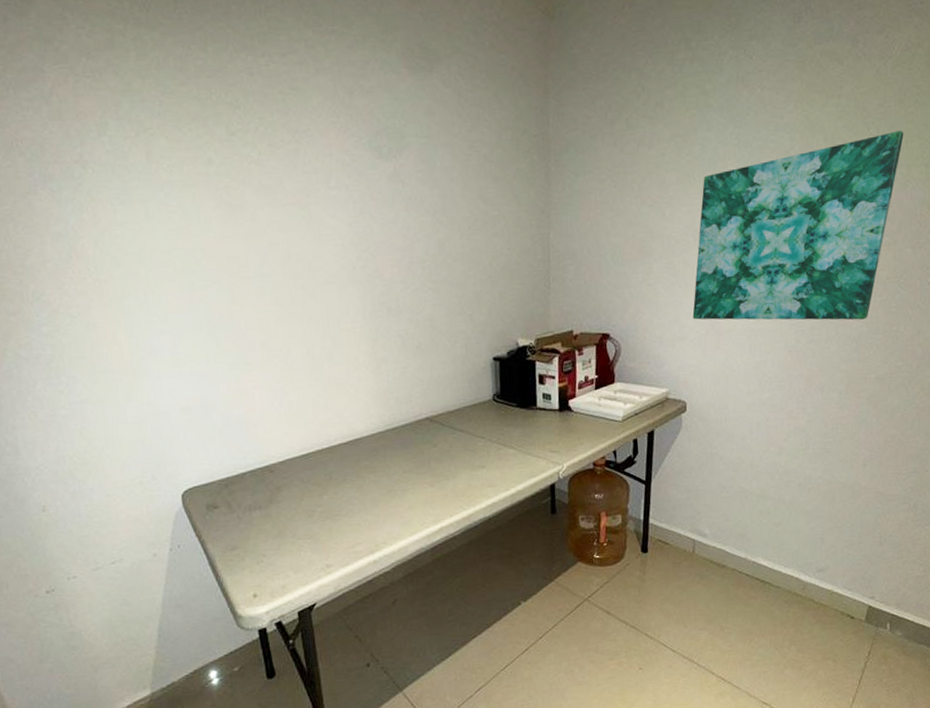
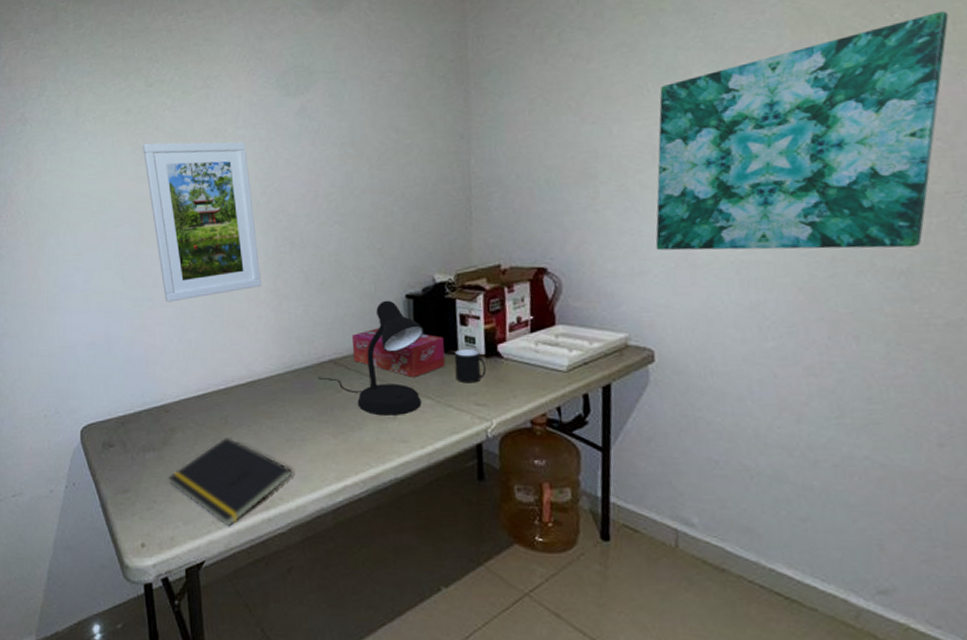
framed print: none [228,198,360,366] -> present [143,141,261,302]
notepad: none [276,492,394,572] -> present [168,438,292,527]
desk lamp: none [415,362,509,465] -> present [317,300,425,416]
tissue box: none [445,387,526,431] -> present [351,327,446,377]
cup: none [534,404,559,434] -> present [454,348,486,383]

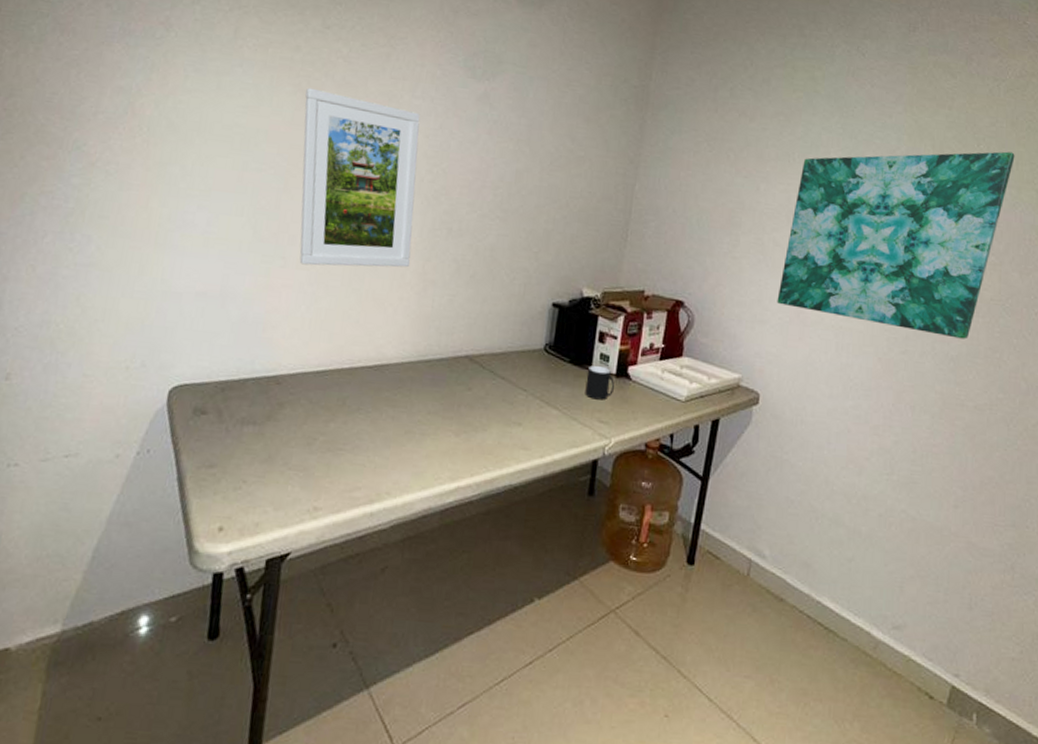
notepad: present [168,438,292,527] -> none [265,421,405,518]
desk lamp: present [317,300,425,416] -> none [450,304,564,422]
tissue box: present [351,327,446,377] -> none [491,330,580,386]

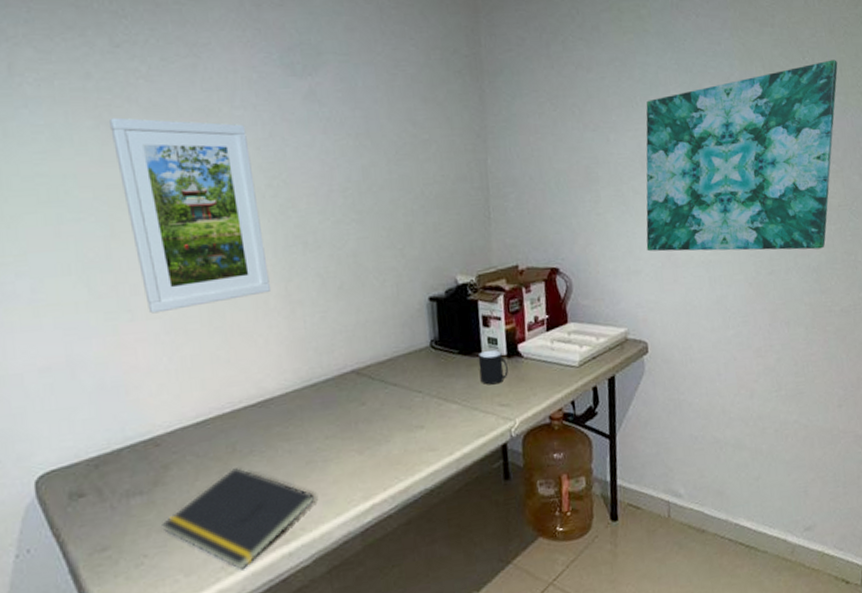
notepad: none [265,421,405,518] -> present [162,467,314,570]

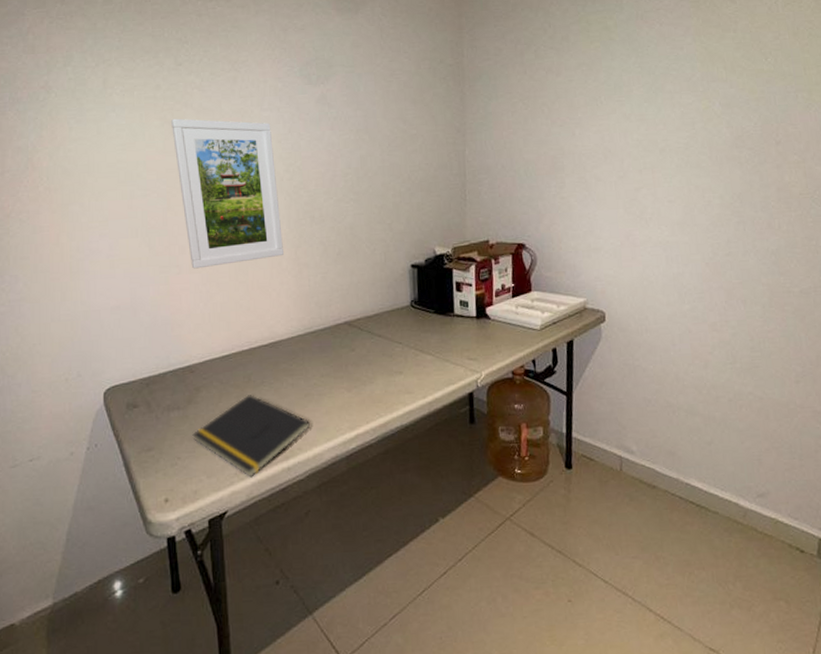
cup: present [478,350,508,385] -> none [451,311,477,341]
wall art: present [646,60,838,252] -> none [606,59,802,234]

